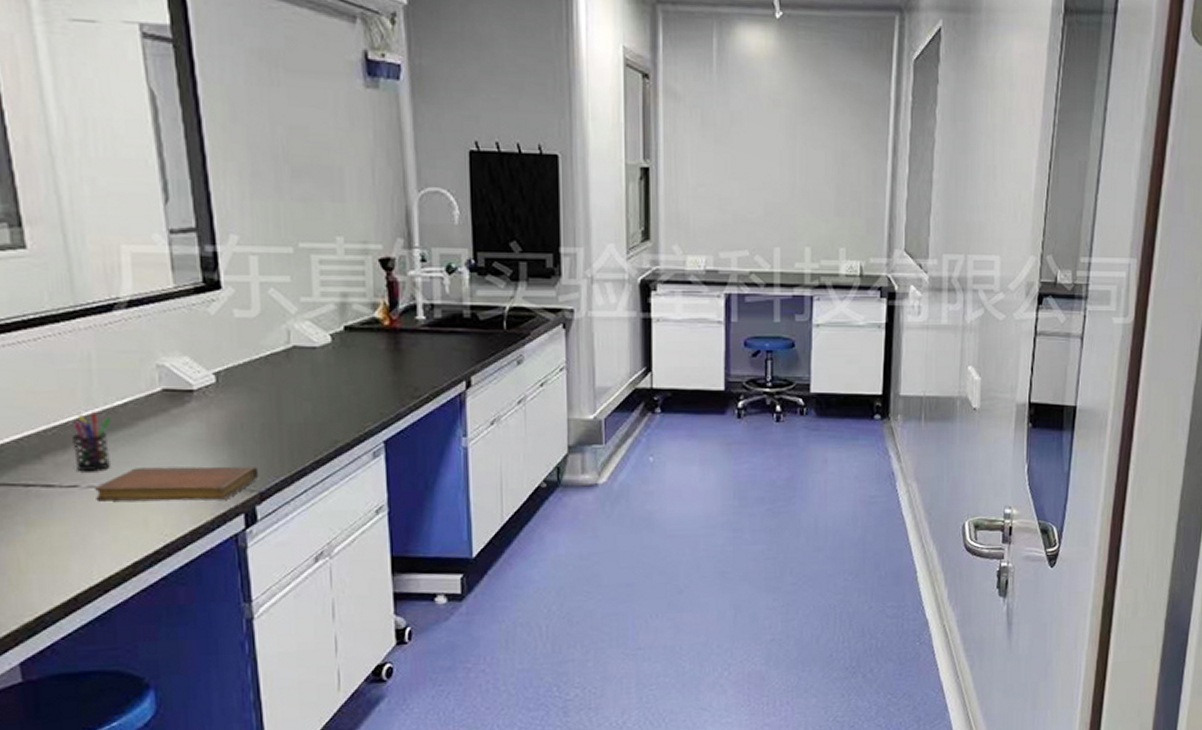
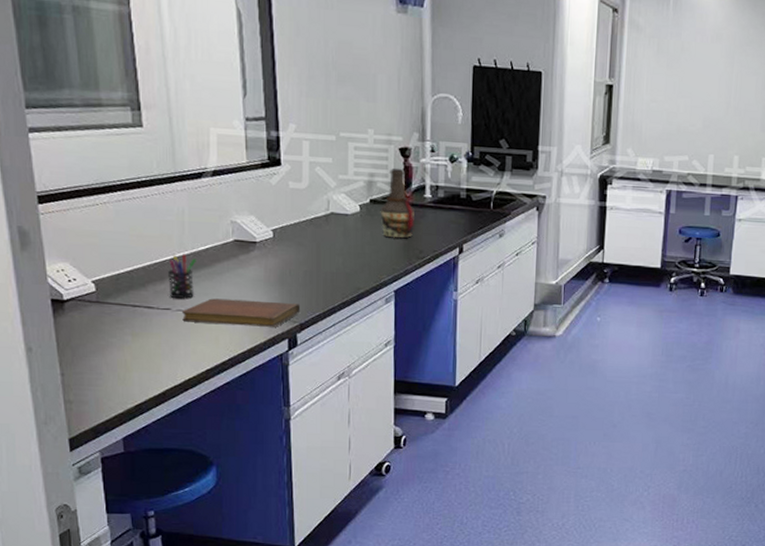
bottle: none [358,284,406,374] -> present [380,168,416,239]

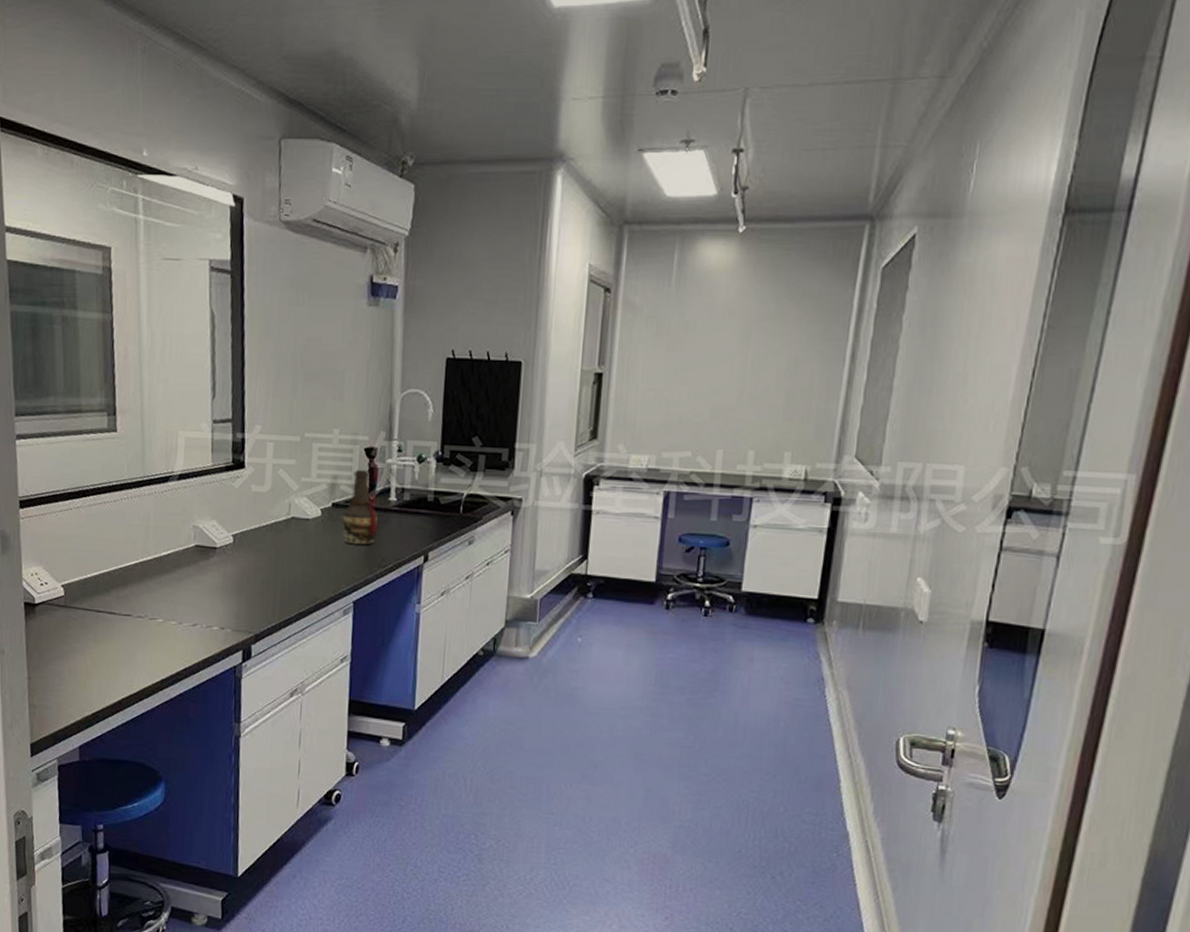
pen holder: present [168,254,196,298] -> none [131,559,158,605]
notebook: present [182,298,301,327] -> none [142,605,257,637]

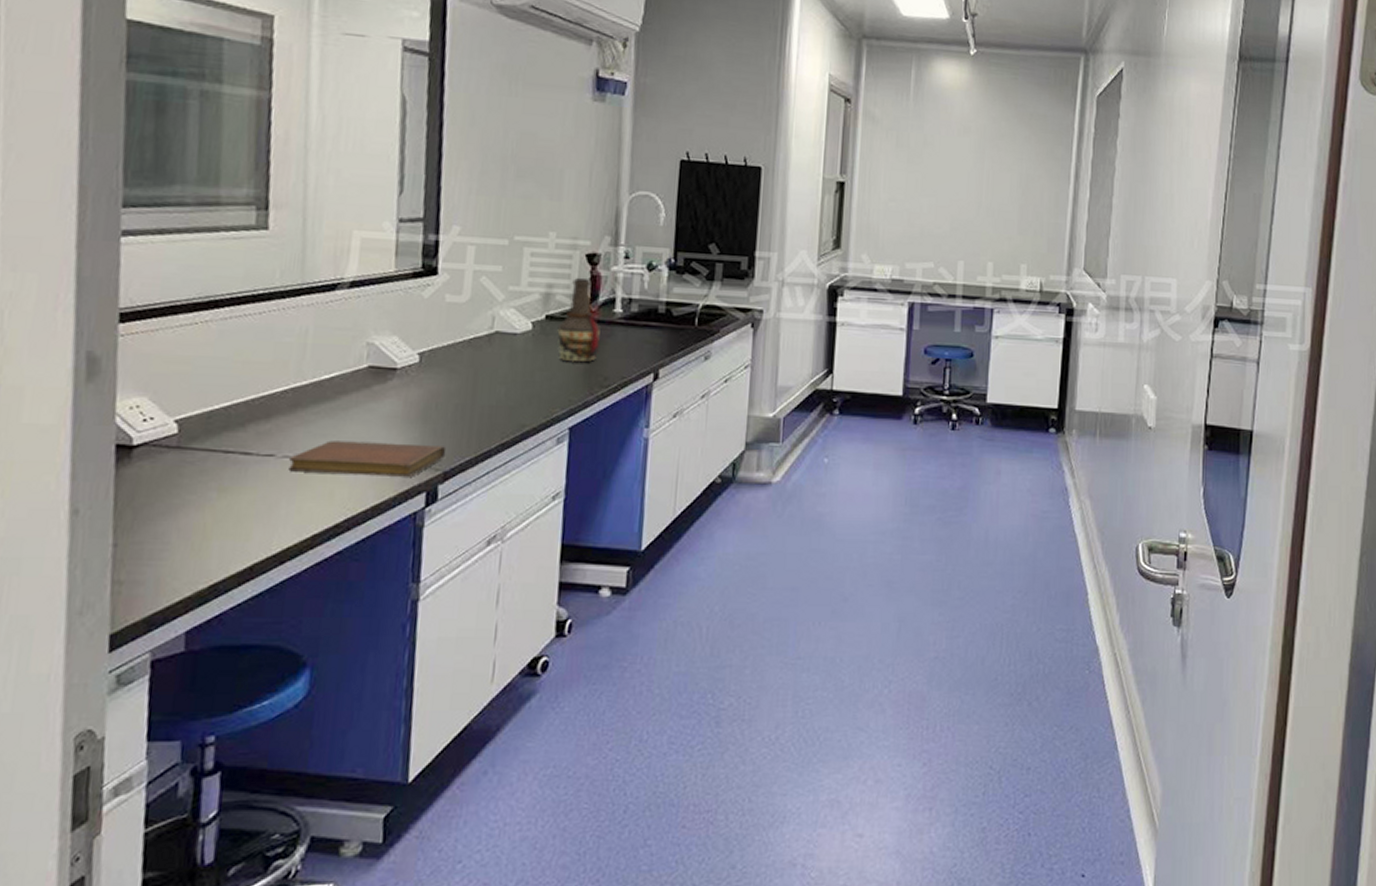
notebook: none [142,605,257,637] -> present [288,440,447,477]

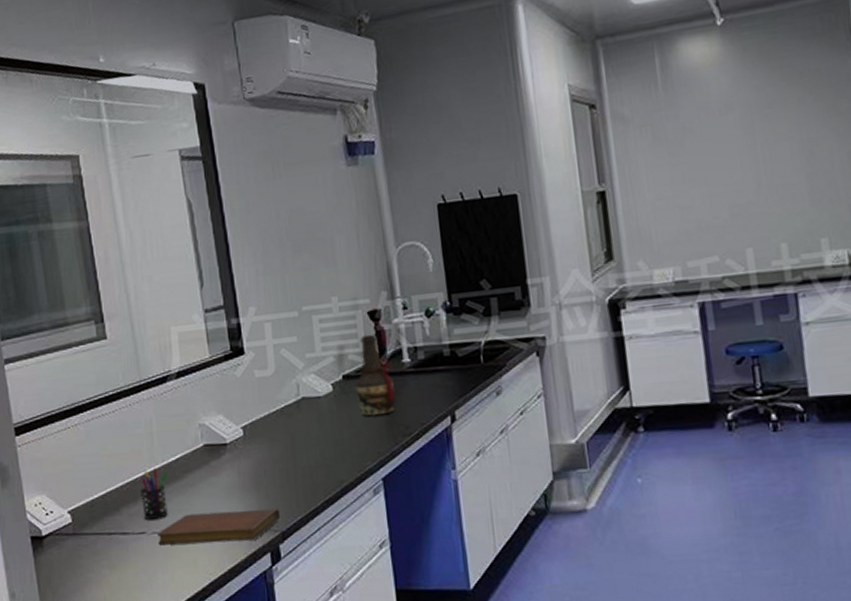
pen holder: none [276,384,316,441] -> present [141,468,168,519]

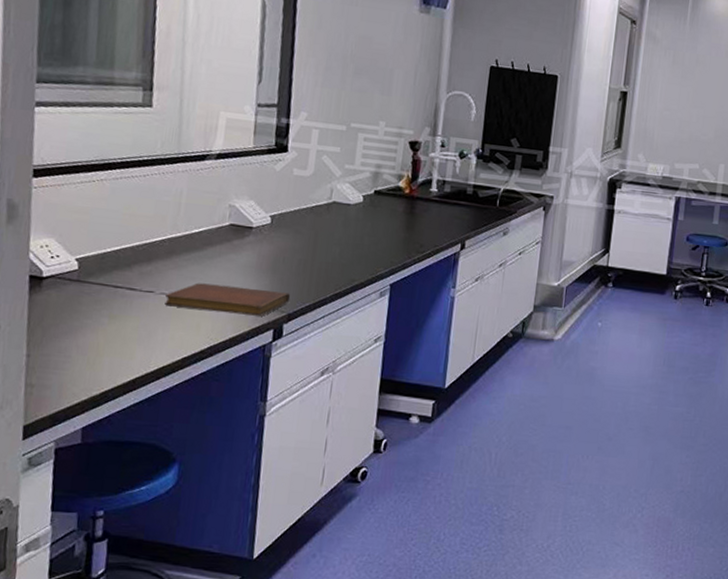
pen holder: present [141,468,168,519] -> none [155,236,188,282]
bottle: present [354,334,396,417] -> none [383,160,420,232]

